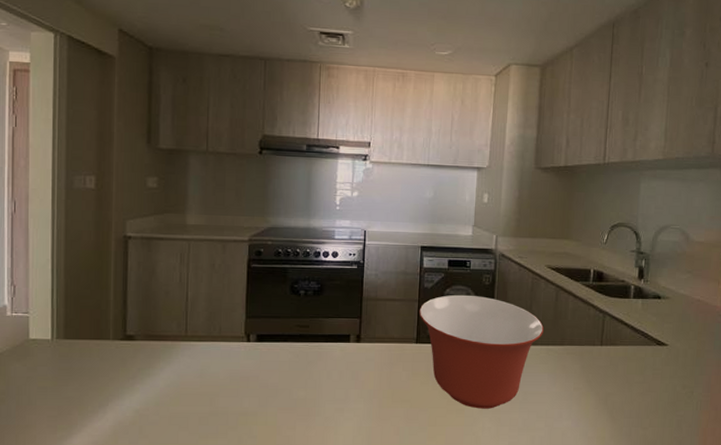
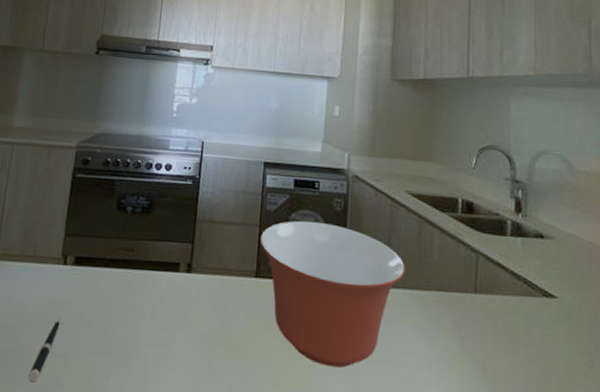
pen: none [225,384,249,436] -> present [28,316,61,383]

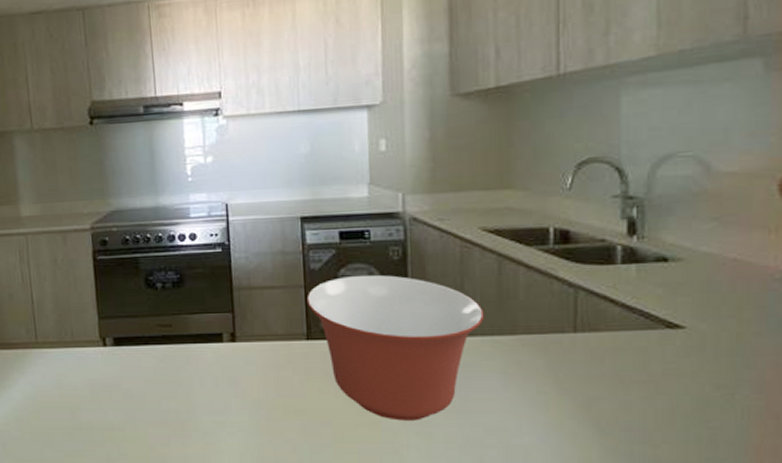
pen: present [28,316,61,383] -> none [92,394,112,454]

